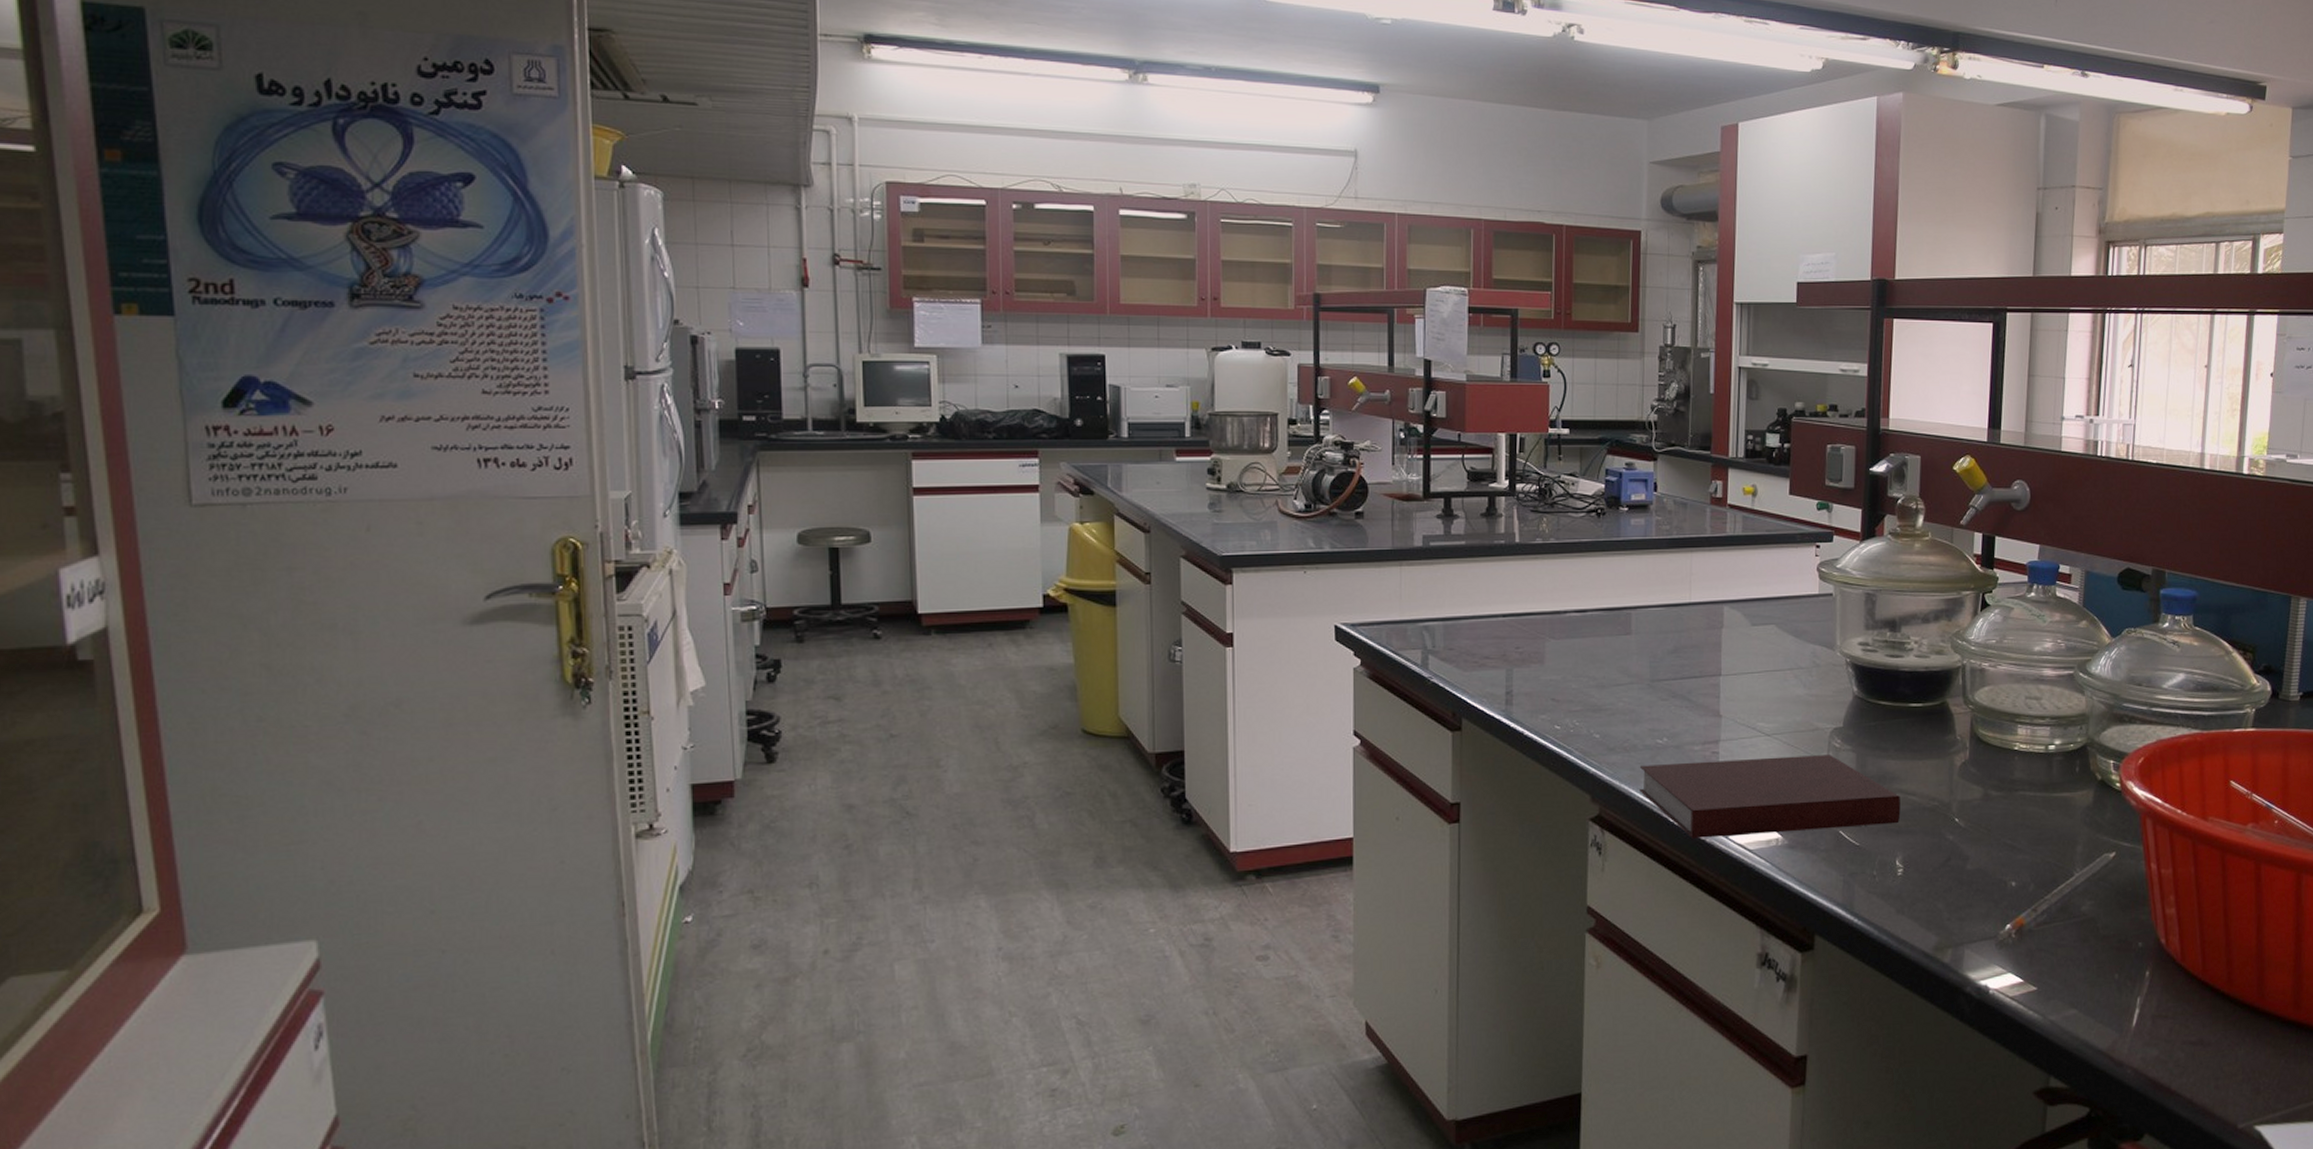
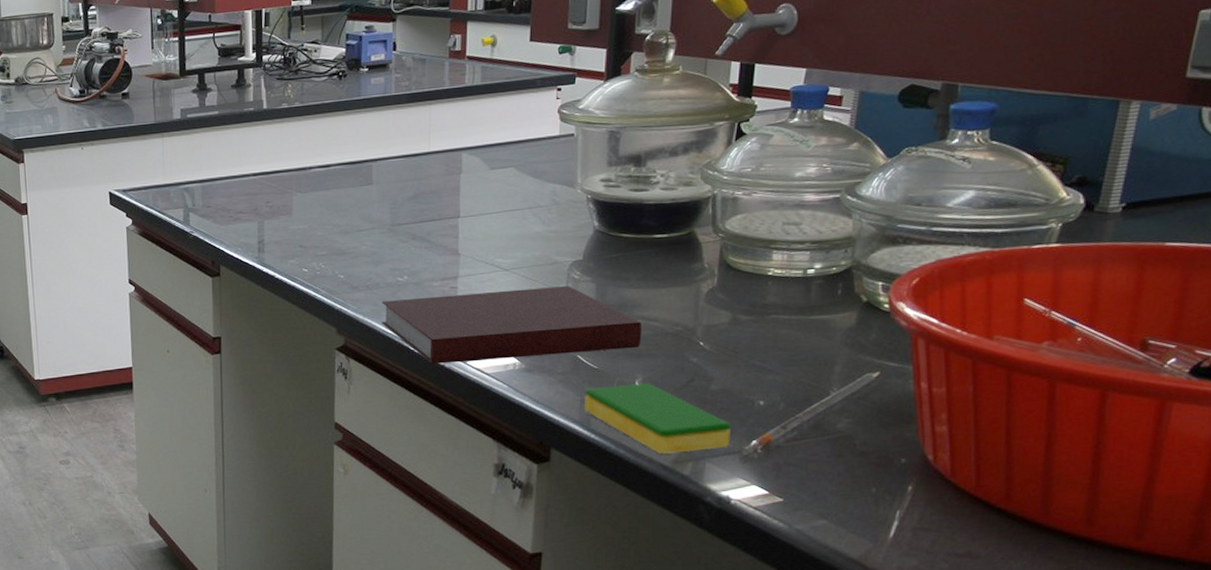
dish sponge: none [1846,861,1987,940] -> present [583,383,732,454]

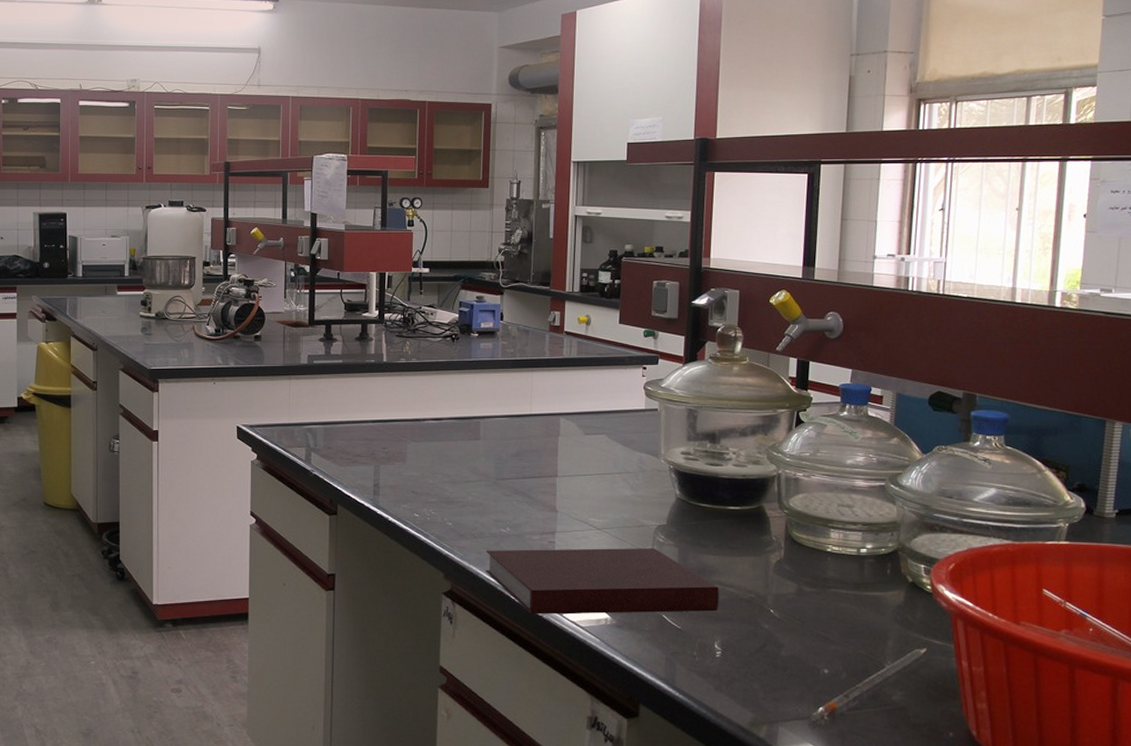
dish sponge: present [583,383,732,454] -> none [669,645,801,715]

